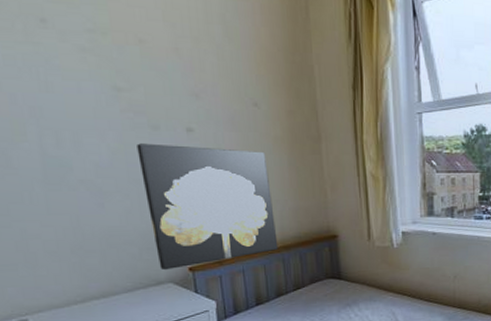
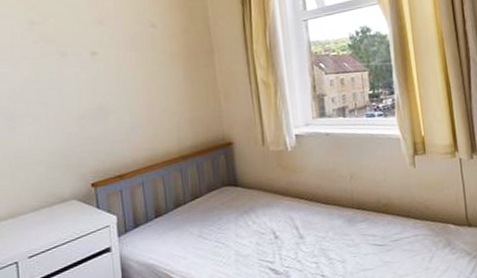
wall art: present [137,143,278,271] -> none [46,67,176,188]

